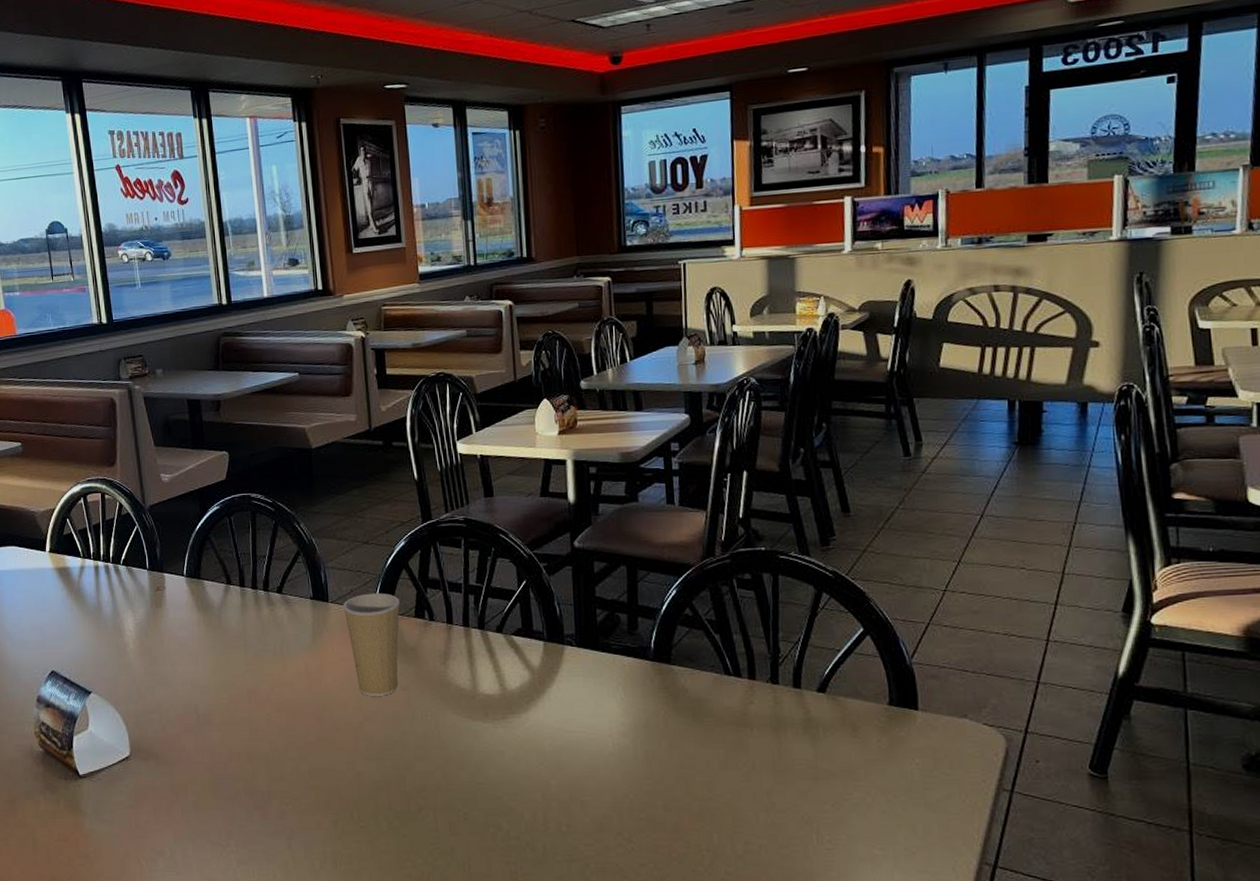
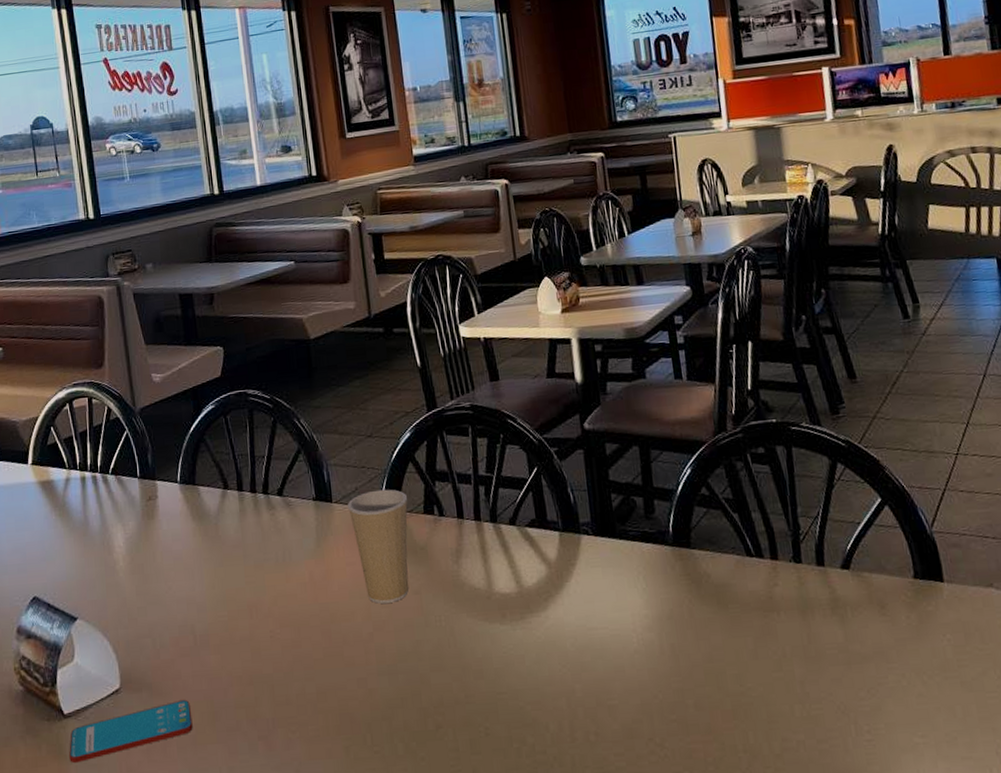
smartphone: none [84,770,195,818] -> present [69,700,193,764]

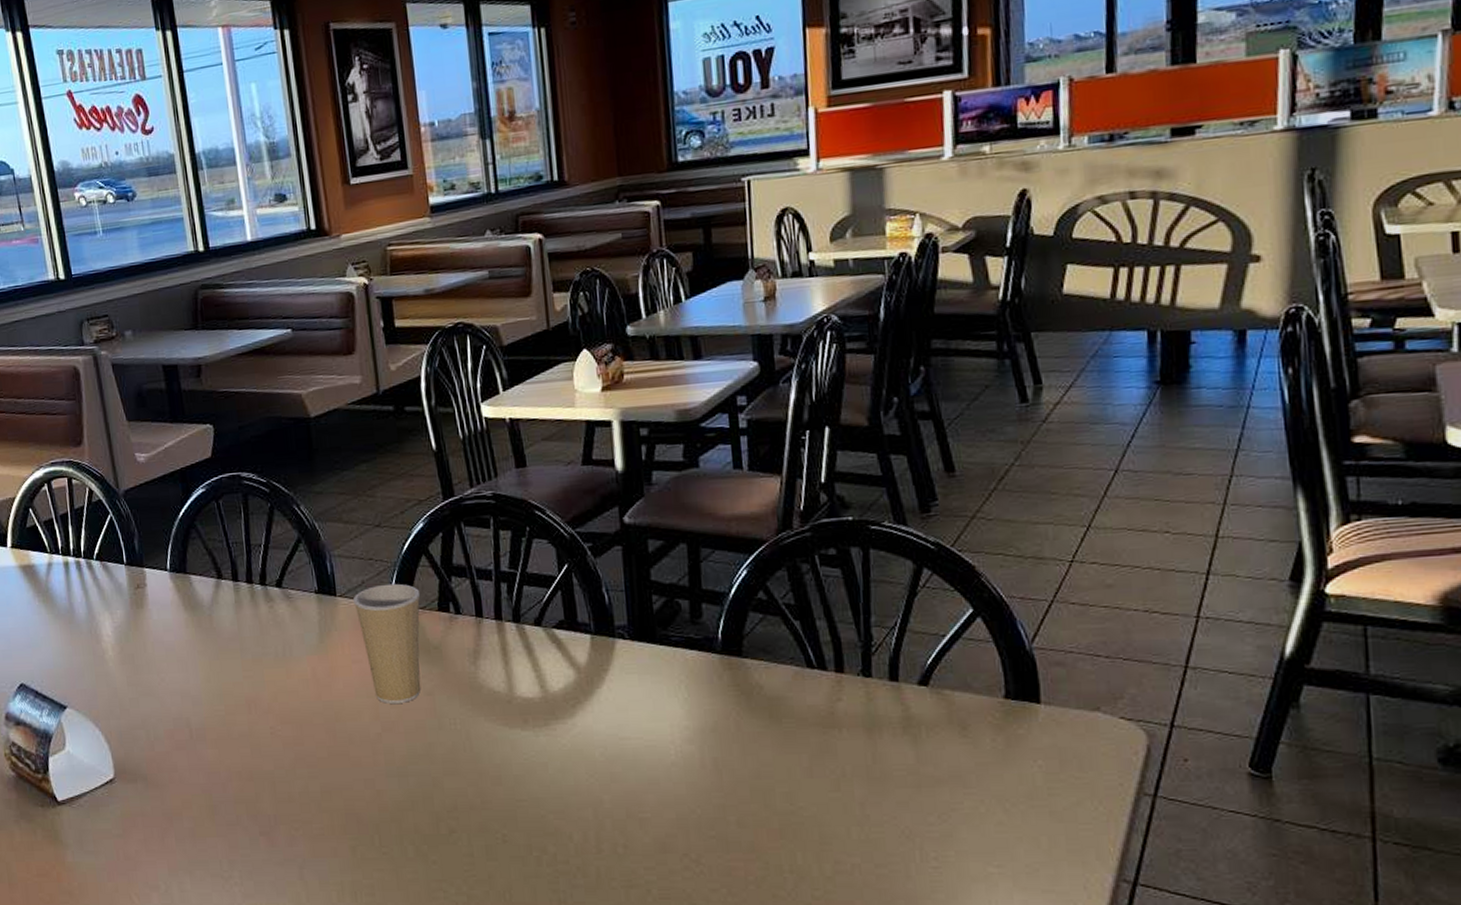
smartphone: present [69,700,193,764] -> none [64,793,191,849]

